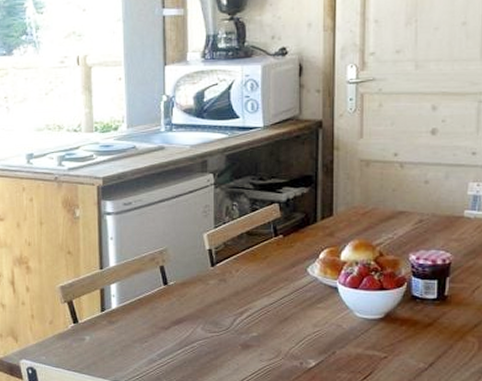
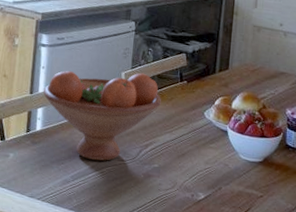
fruit bowl: none [115,231,254,335] -> present [43,70,161,161]

